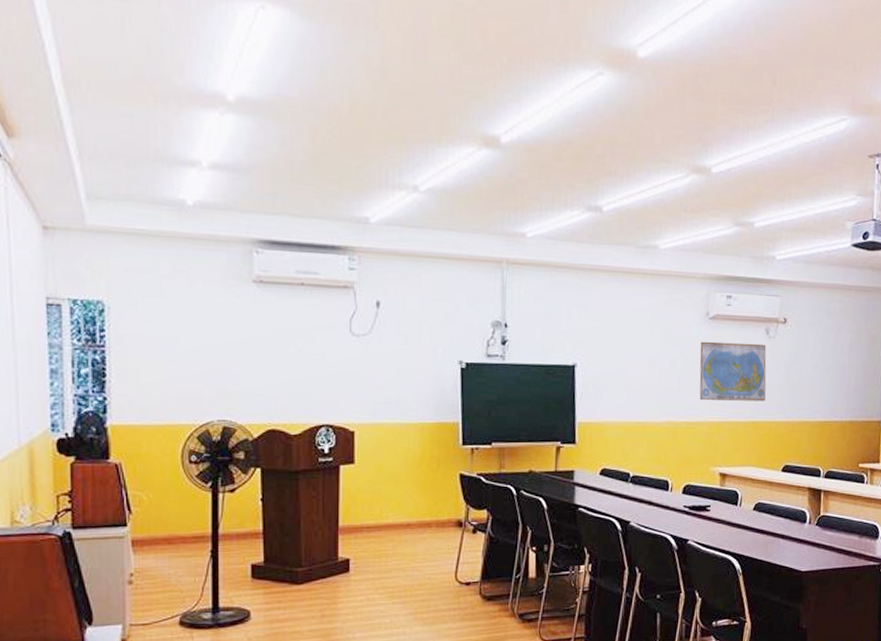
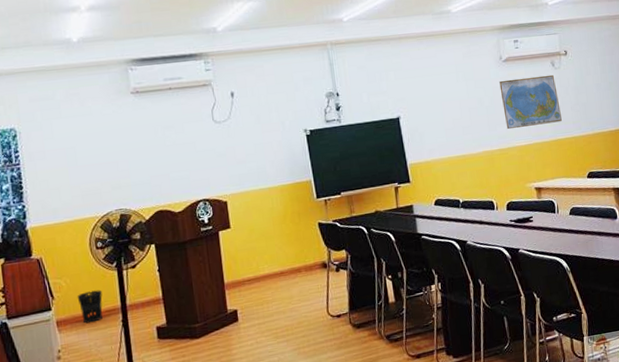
wastebasket: none [159,511,191,548] -> present [77,290,103,324]

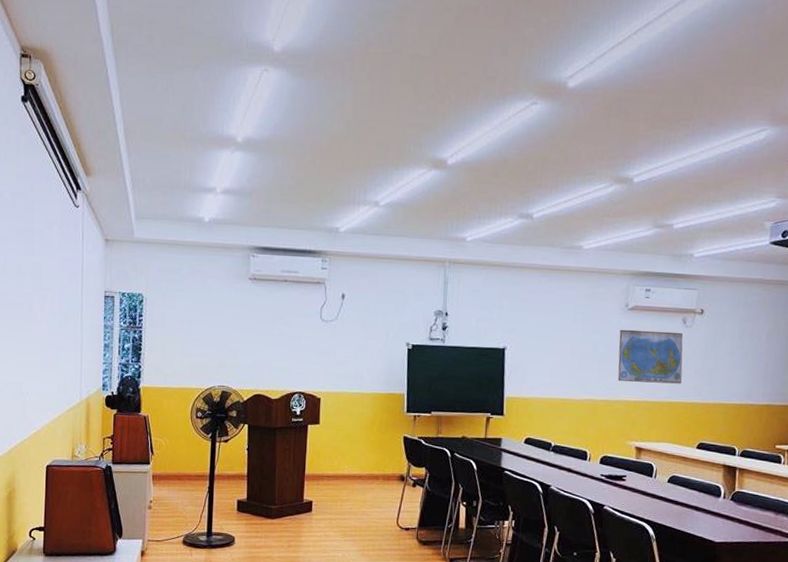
wastebasket: present [77,290,103,324] -> none [173,454,195,483]

